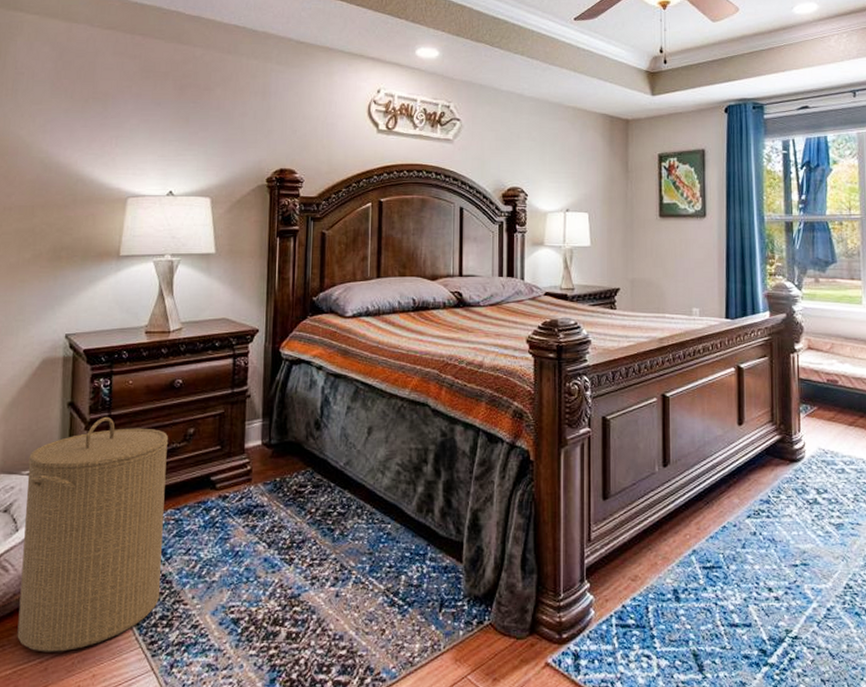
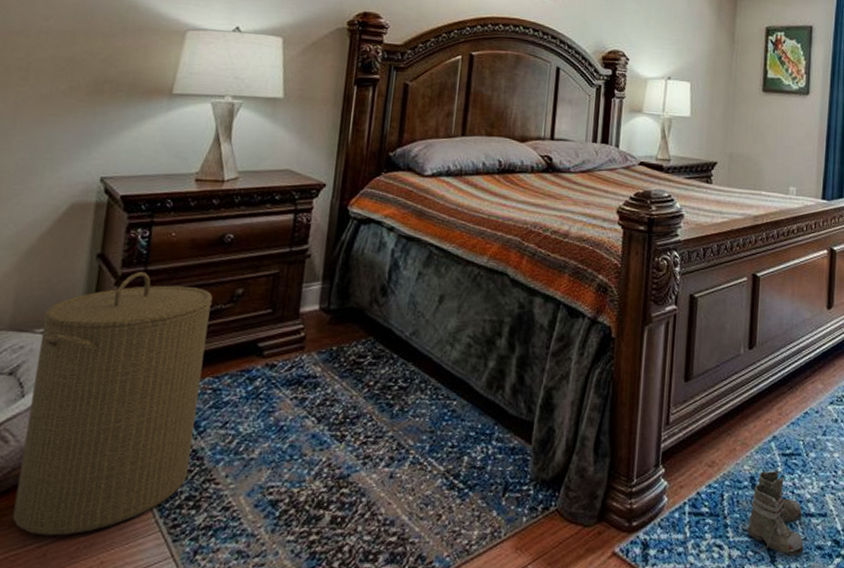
boots: none [673,582,731,665] -> present [746,470,804,556]

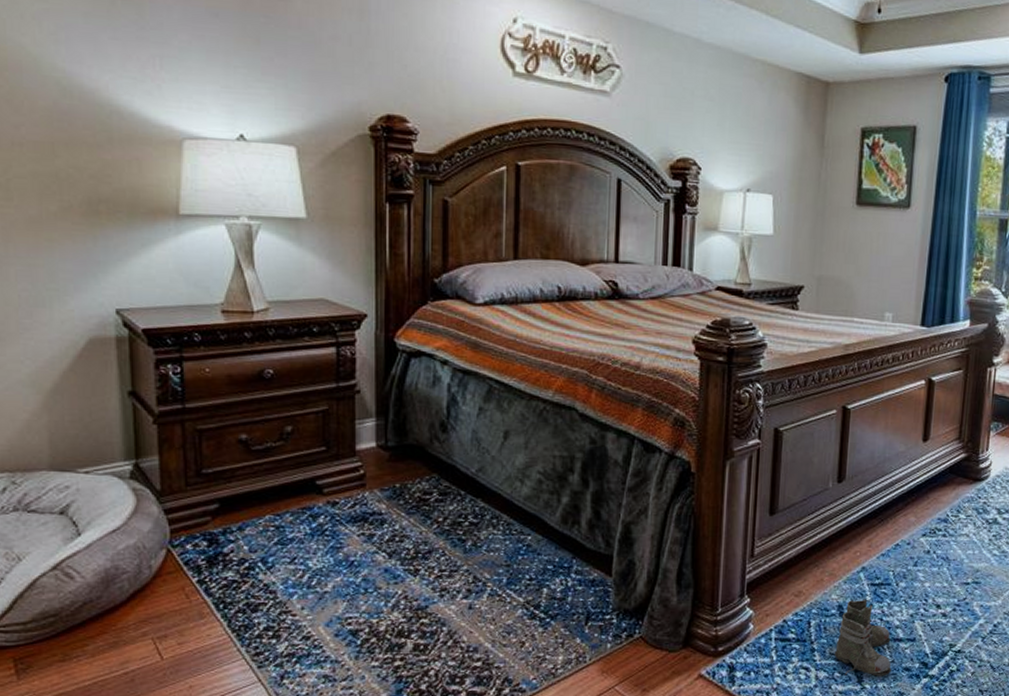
laundry hamper: present [12,272,213,536] -> none [83,410,263,663]

